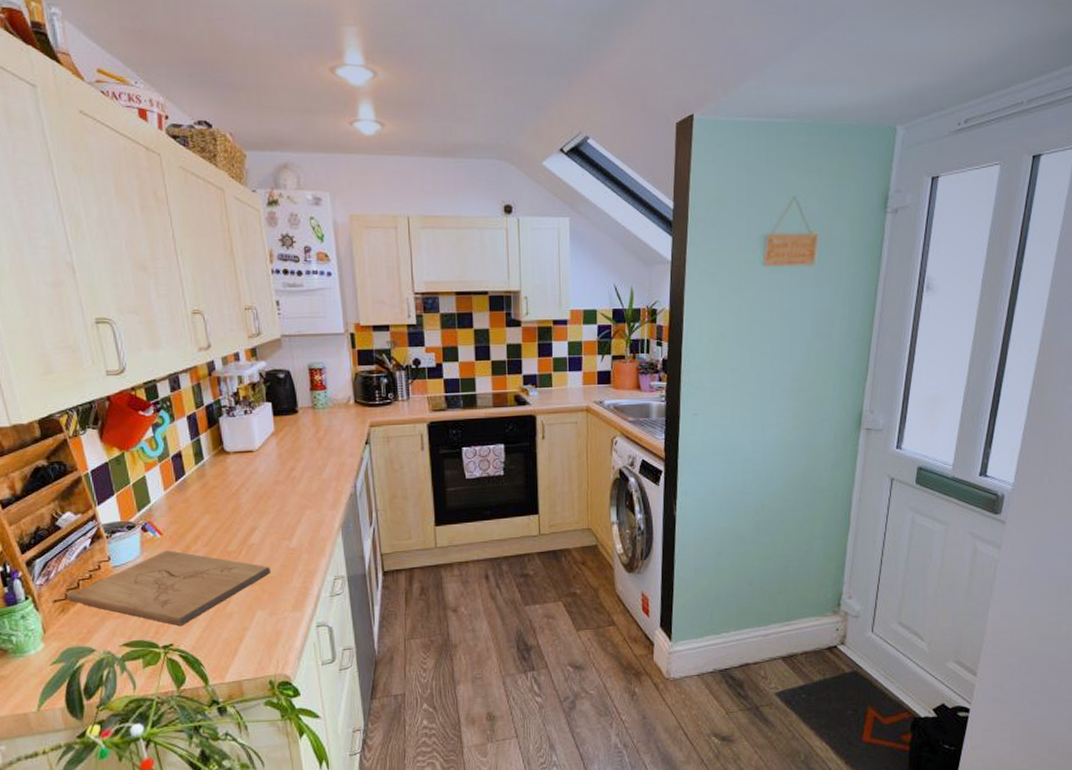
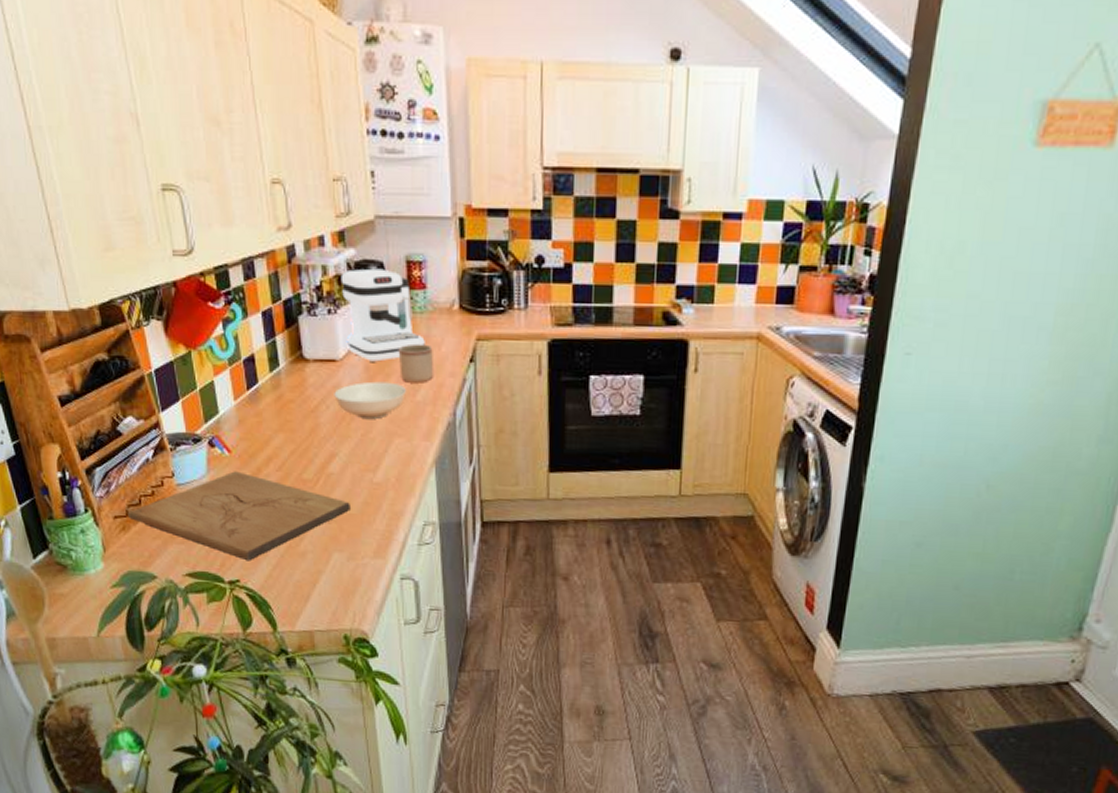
bowl: none [252,465,315,496] -> present [334,381,407,419]
coffee maker: none [254,375,328,451] -> present [340,268,425,363]
mug: none [305,432,337,465] -> present [398,343,434,383]

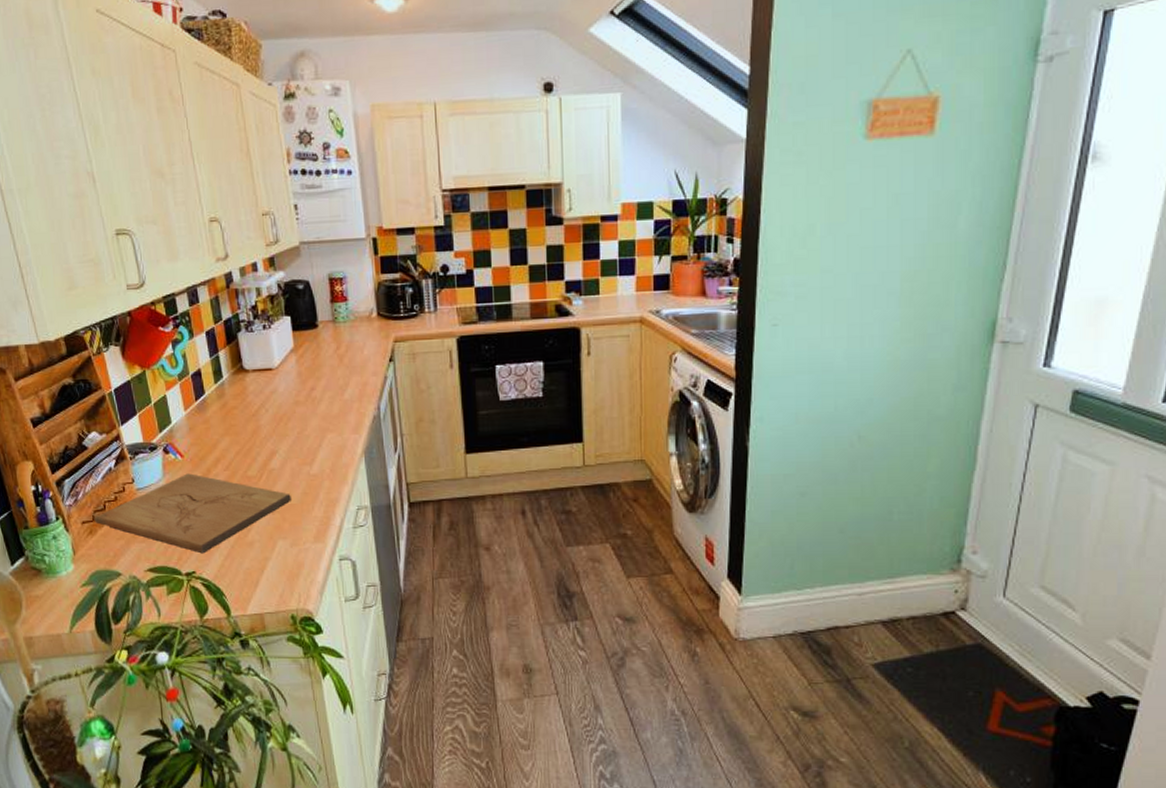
bowl: present [334,381,407,419] -> none [272,384,336,418]
coffee maker: present [340,268,425,363] -> none [272,286,349,369]
mug: present [398,343,434,383] -> none [326,349,359,384]

